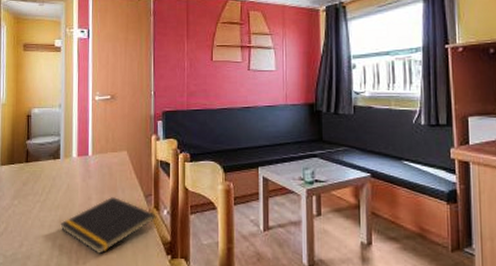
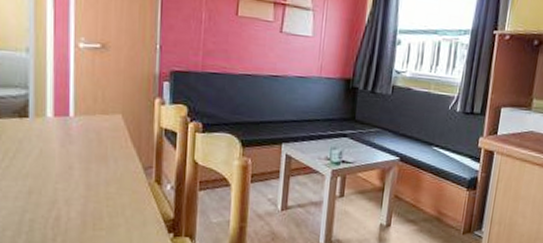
notepad: present [60,197,156,254] -> none [30,167,157,230]

